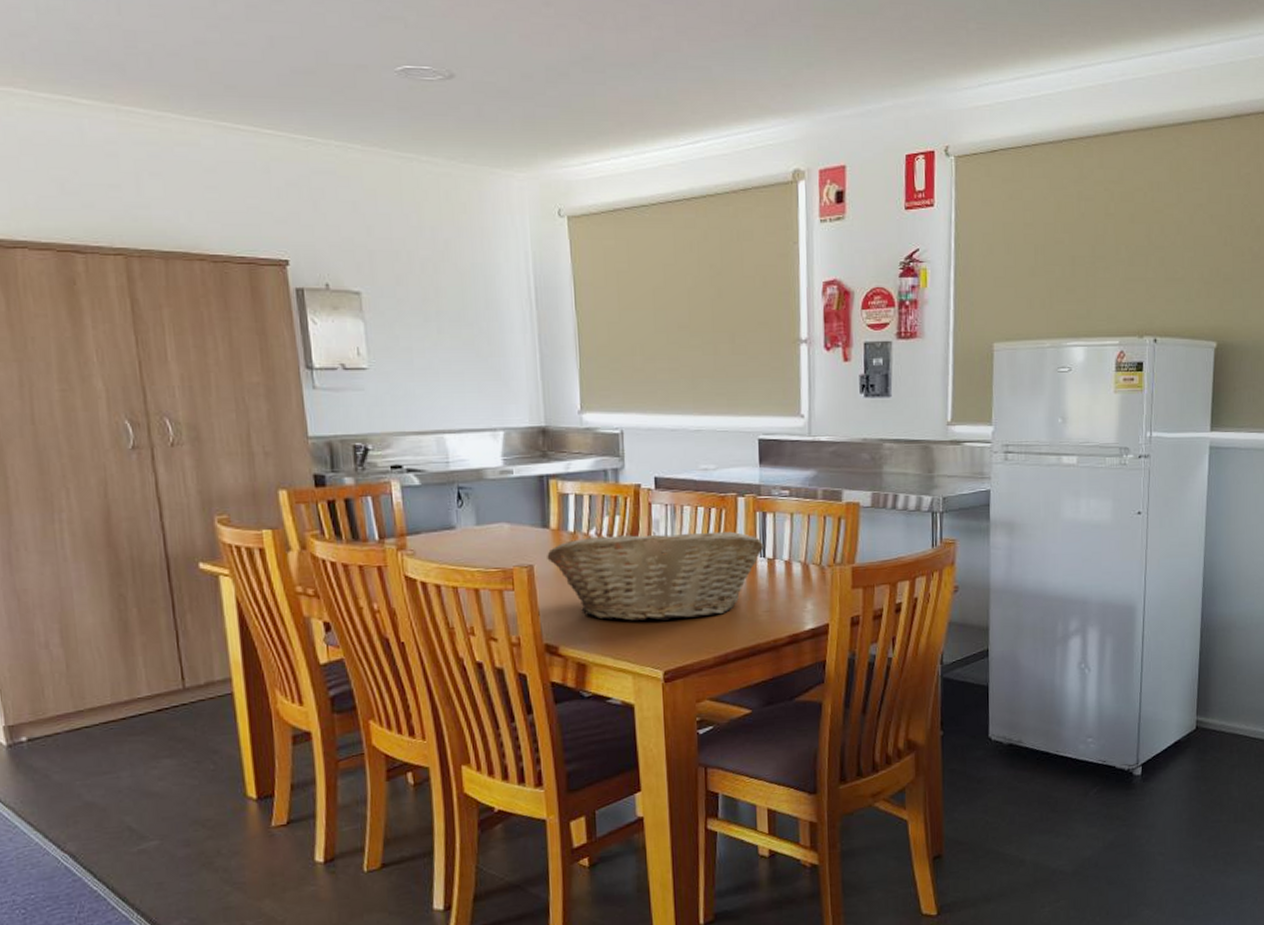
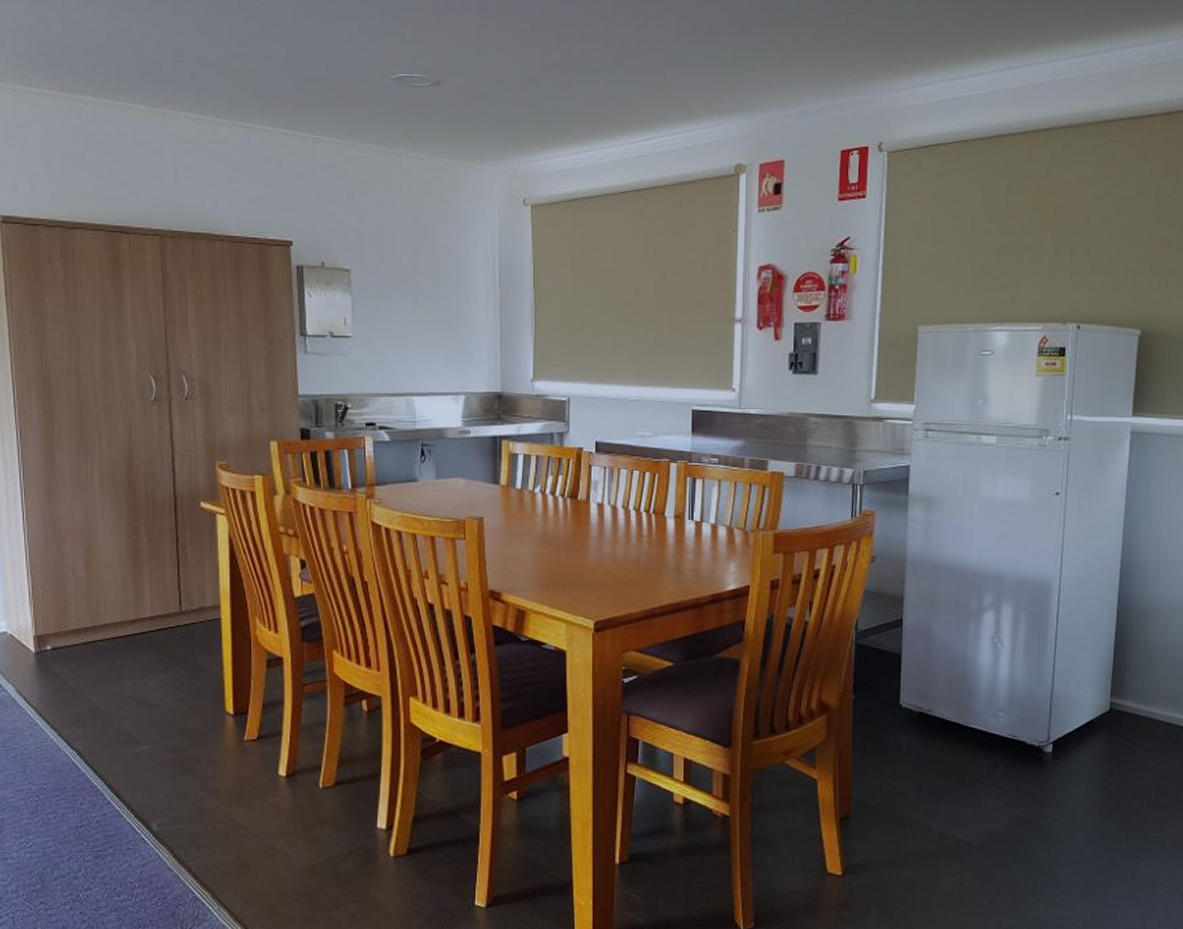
fruit basket: present [547,531,764,621] -> none [496,491,693,574]

